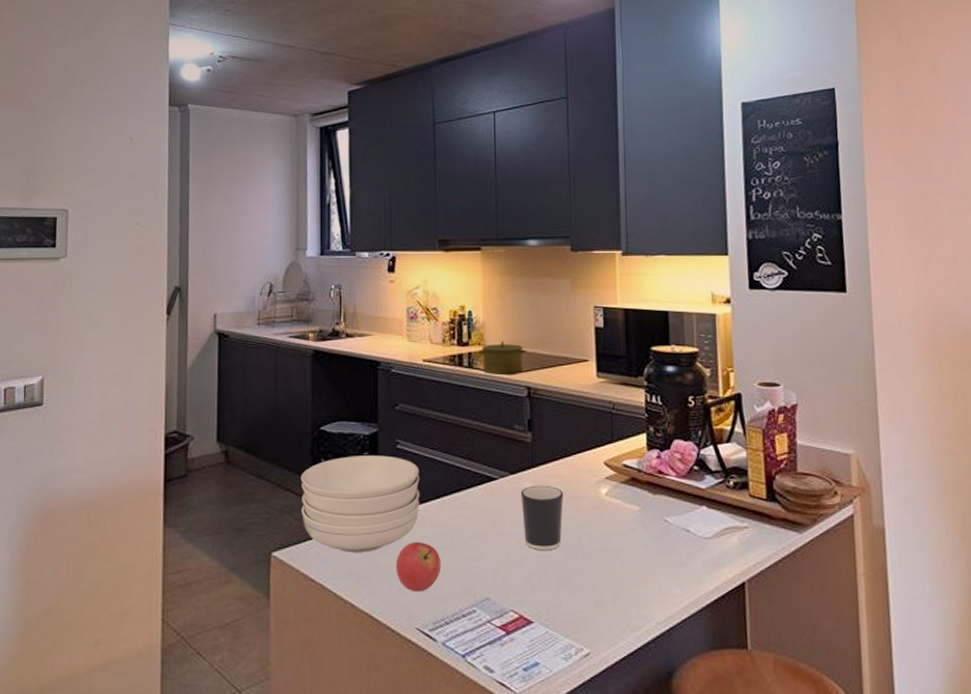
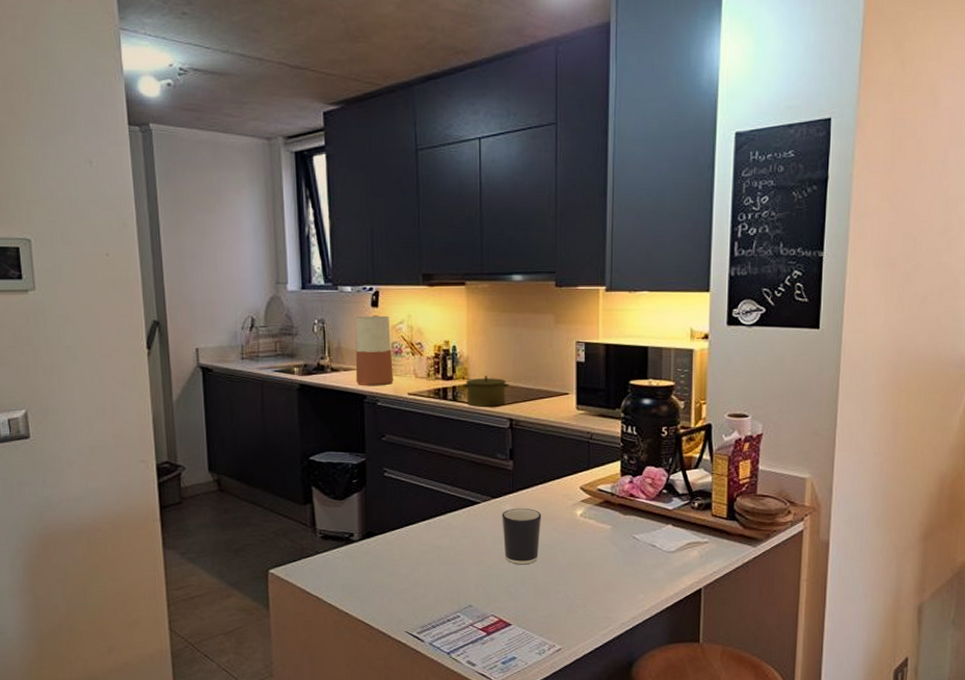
bowl: present [301,455,420,552] -> none [293,483,407,569]
vase: none [370,280,408,353] -> present [355,315,394,386]
fruit: present [395,542,442,592] -> none [385,559,428,602]

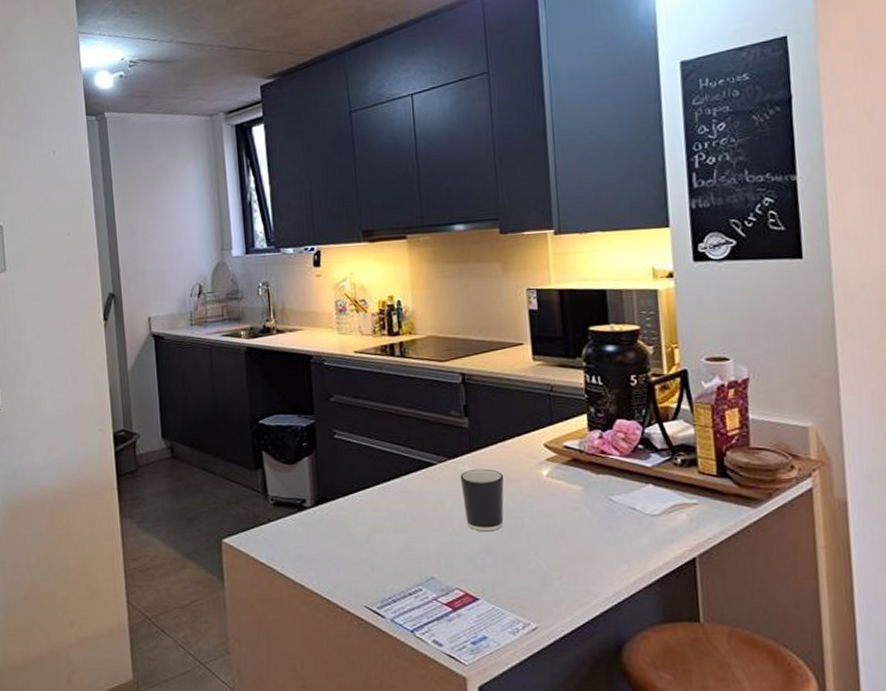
vase: present [355,315,394,386] -> none [298,274,339,346]
cooking pot: present [463,376,510,407] -> none [410,329,460,363]

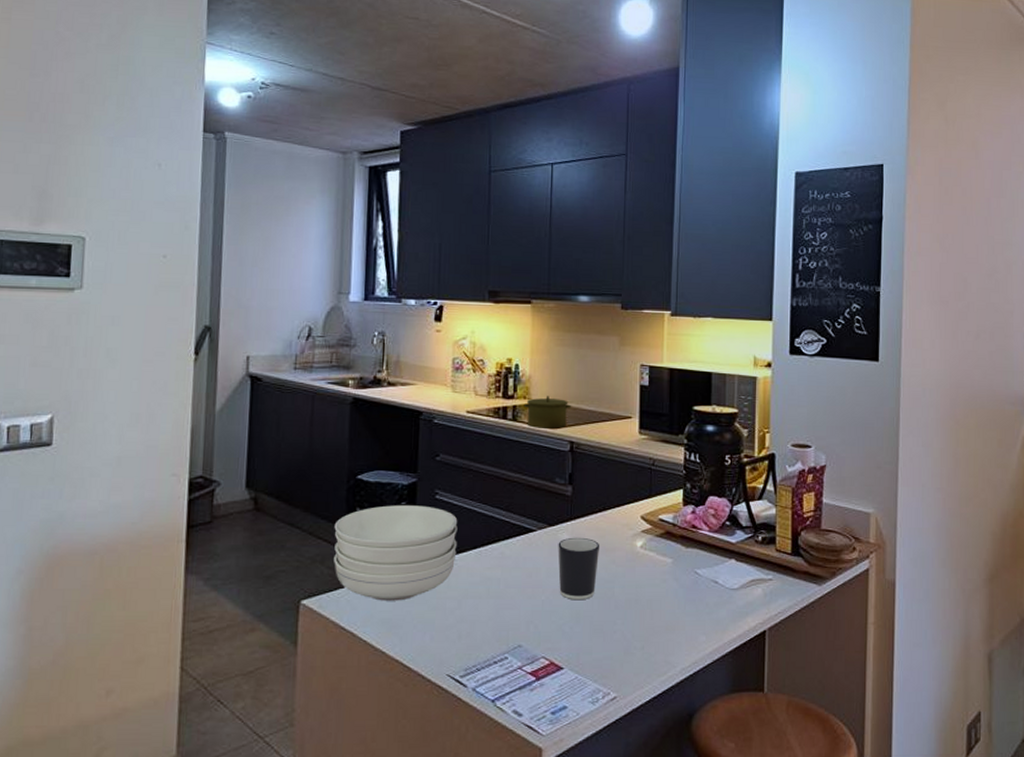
bowl: none [244,445,361,538] -> present [334,505,458,601]
cooking pot: none [410,329,460,363] -> present [523,396,572,428]

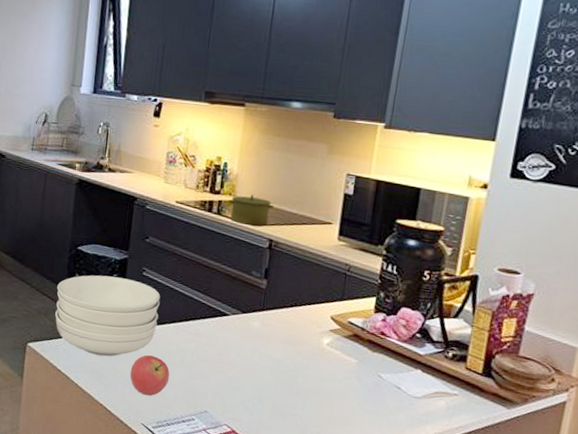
fruit: none [429,591,476,640] -> present [129,355,170,396]
mug: present [558,537,600,601] -> none [246,326,289,382]

